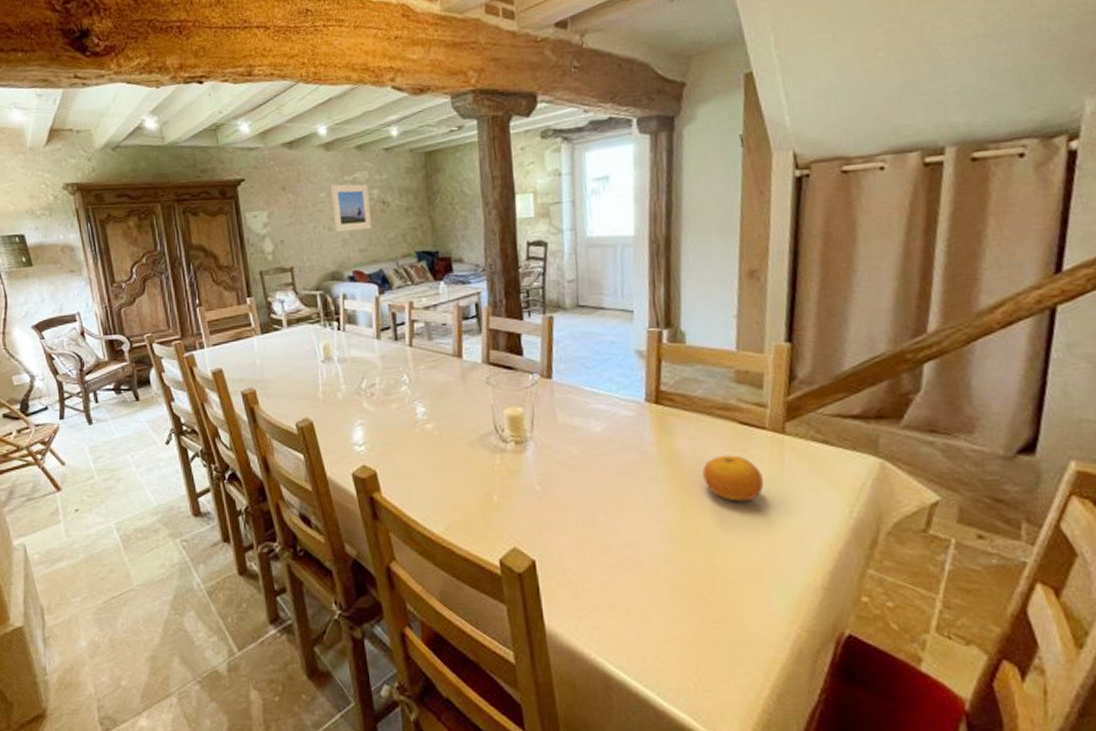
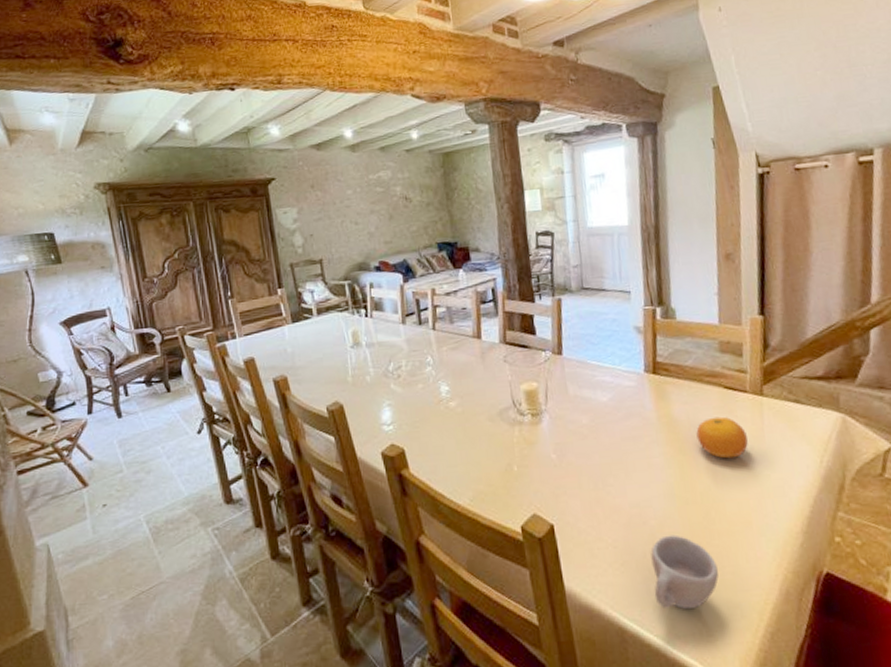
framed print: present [330,183,372,233] -> none [356,181,396,226]
cup: none [643,580,720,662] -> present [650,534,719,610]

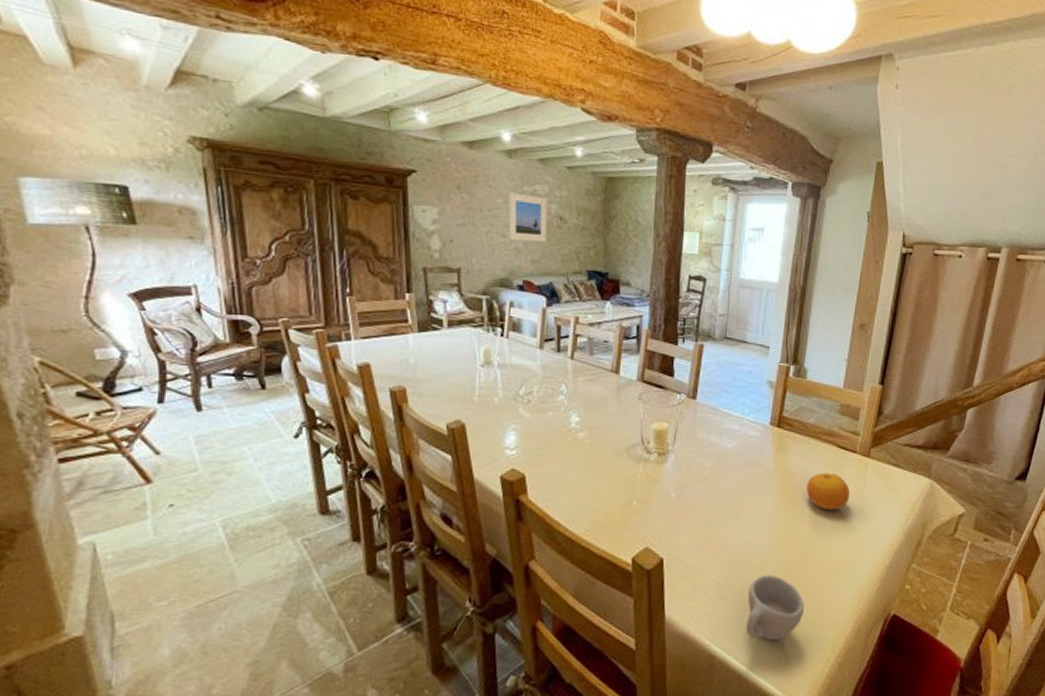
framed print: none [356,181,396,226] -> present [508,192,548,243]

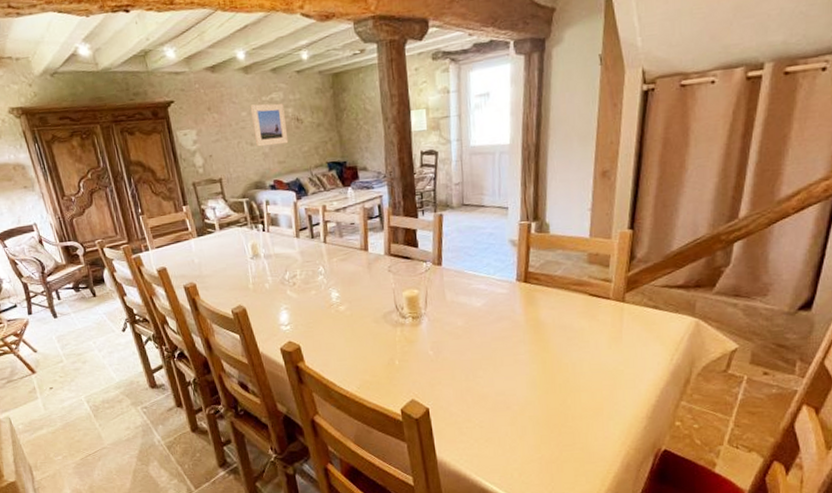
cup: present [745,574,804,641] -> none [512,418,569,476]
fruit: present [806,472,850,511] -> none [560,320,606,356]

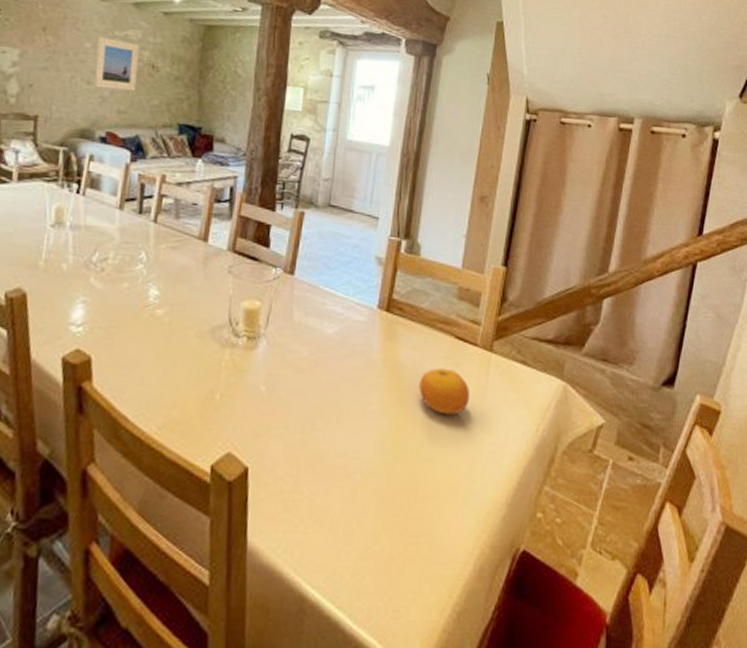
fruit: none [560,320,606,356] -> present [419,368,469,415]

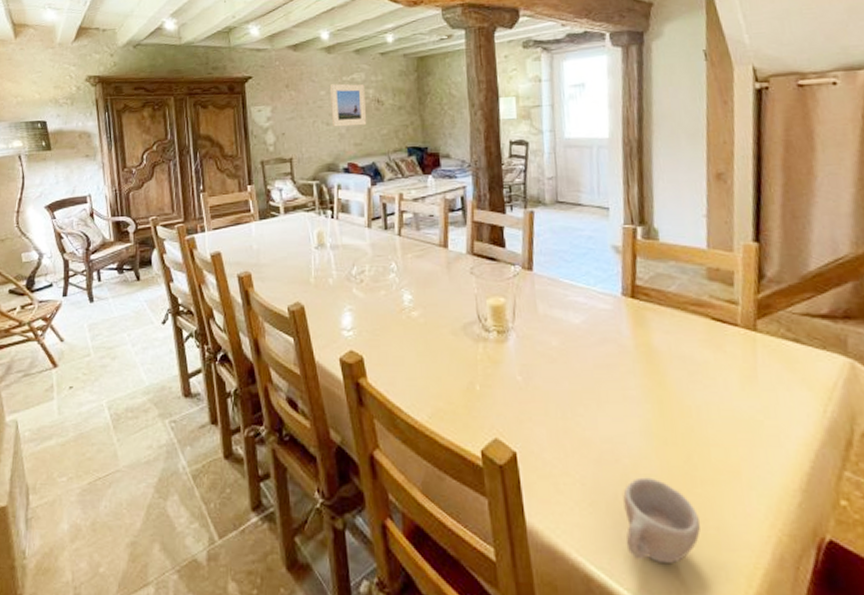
cup: none [344,493,416,580] -> present [623,477,701,565]
fruit: present [419,368,469,415] -> none [678,350,738,398]

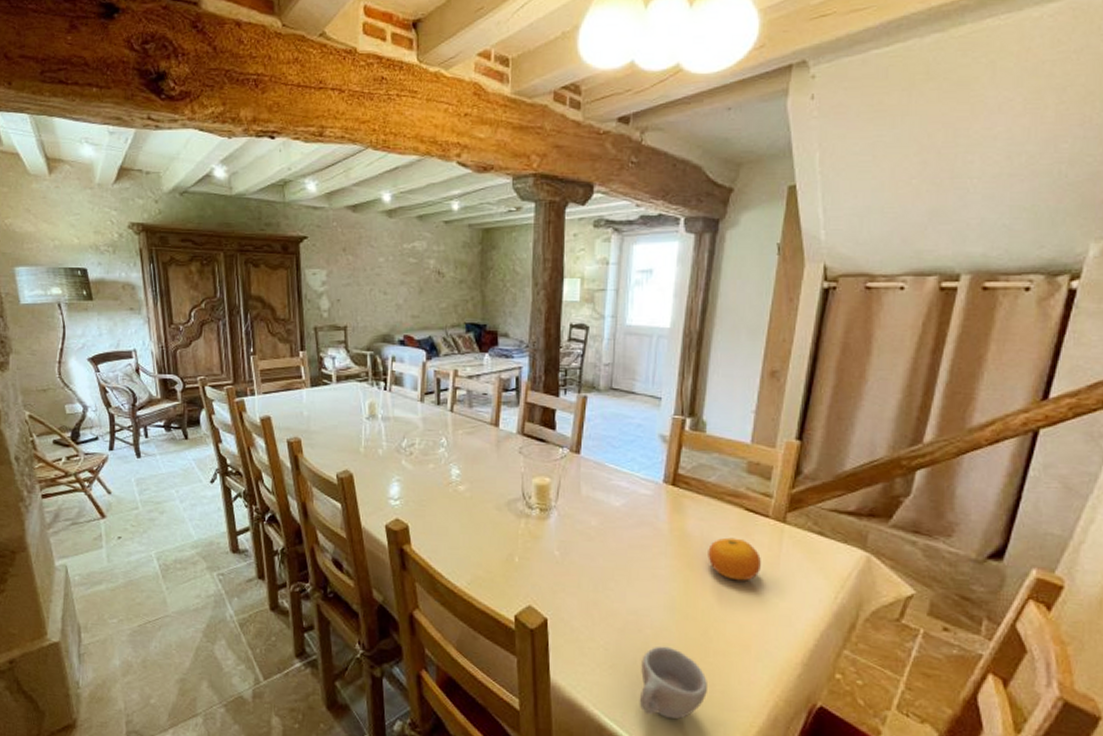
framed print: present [329,83,367,127] -> none [389,251,426,297]
fruit: none [678,350,738,398] -> present [708,537,761,581]

